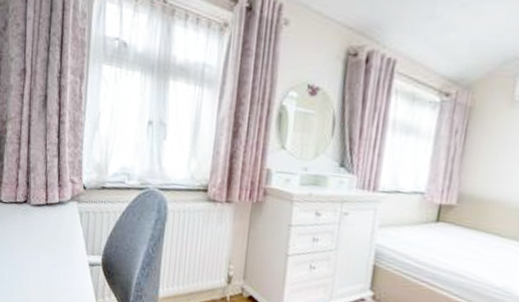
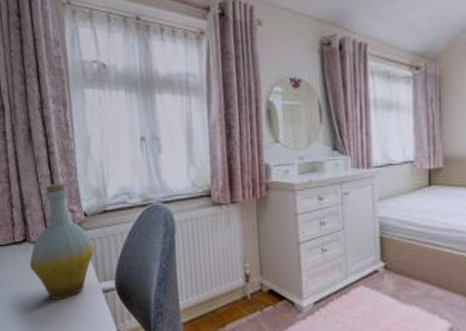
bottle: none [26,152,88,265] -> present [29,183,95,299]

